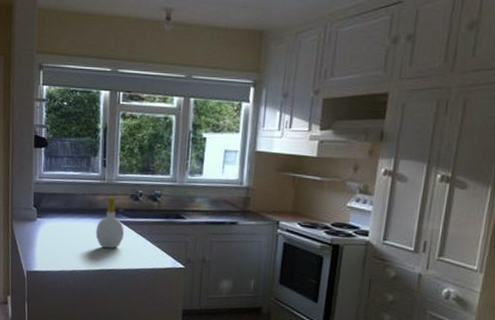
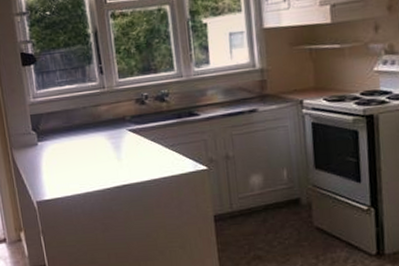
soap bottle: present [95,196,125,249] -> none [103,104,136,162]

